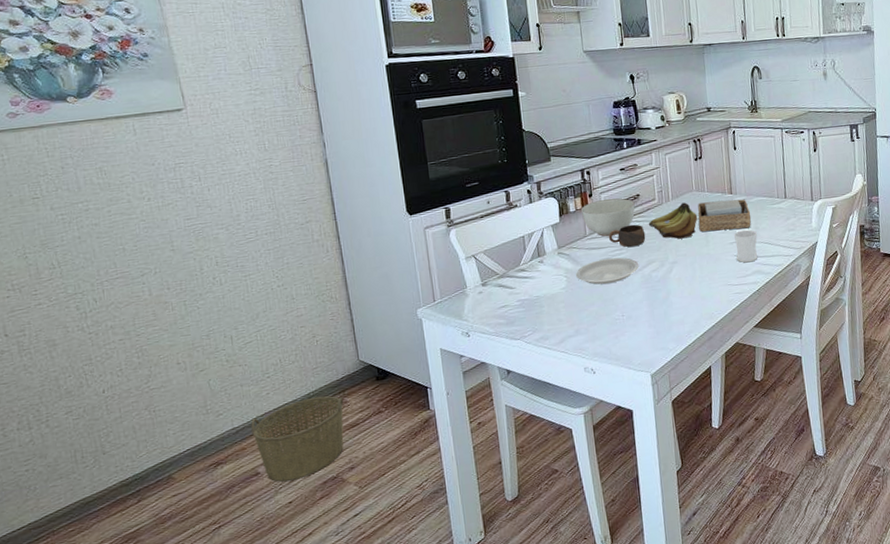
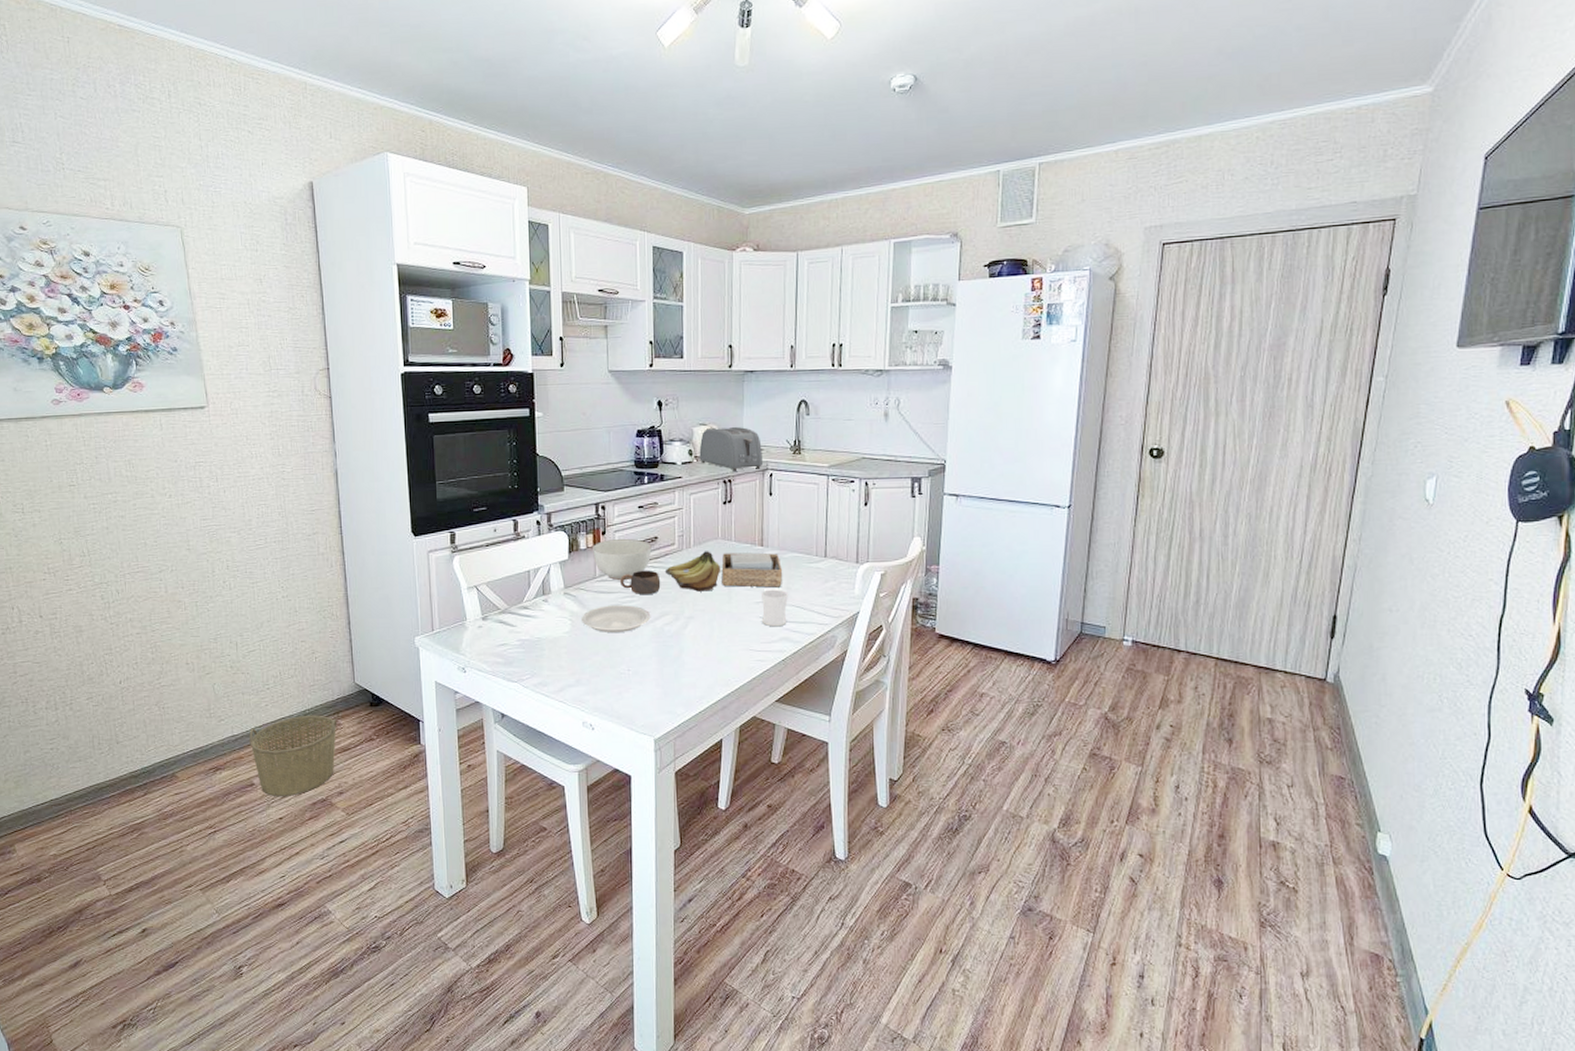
toaster: none [670,93,726,131] -> present [699,427,762,471]

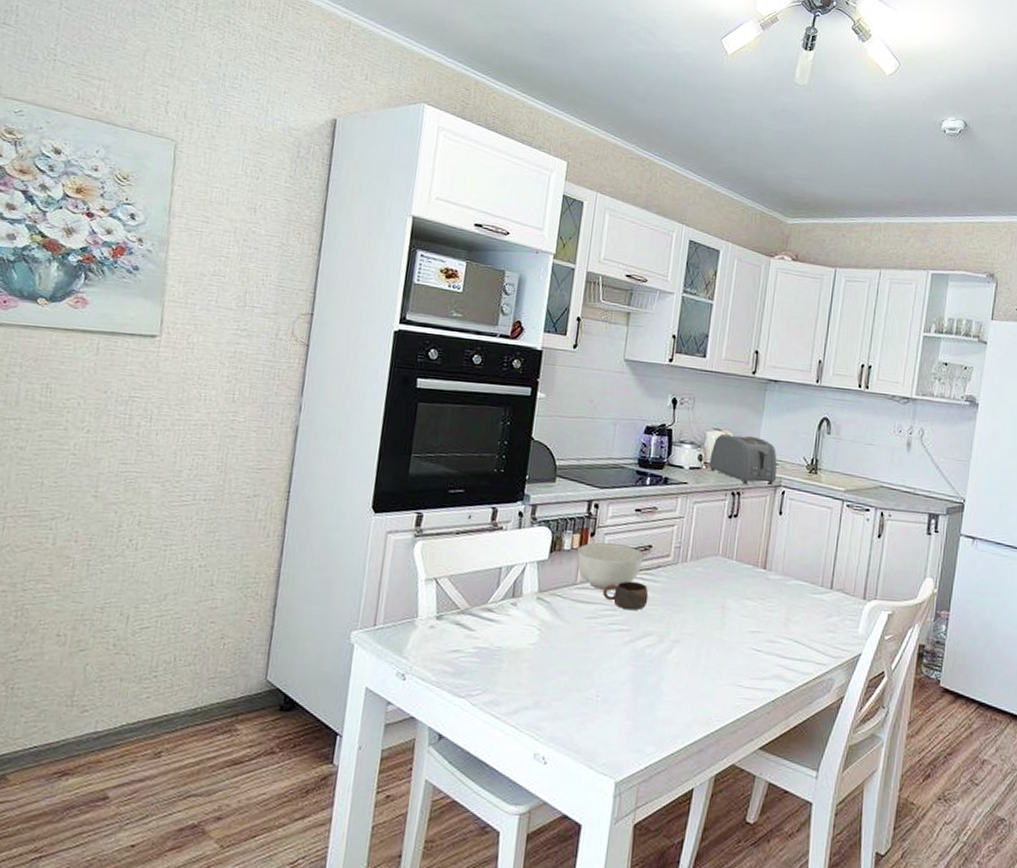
basket: present [249,715,337,796] -> none [114,714,234,818]
plate: present [580,605,651,634] -> none [551,617,632,651]
fruit: present [664,551,721,592] -> none [654,567,718,614]
napkin holder: present [721,552,782,588] -> none [716,572,783,617]
mug: present [761,589,788,627] -> none [754,618,787,662]

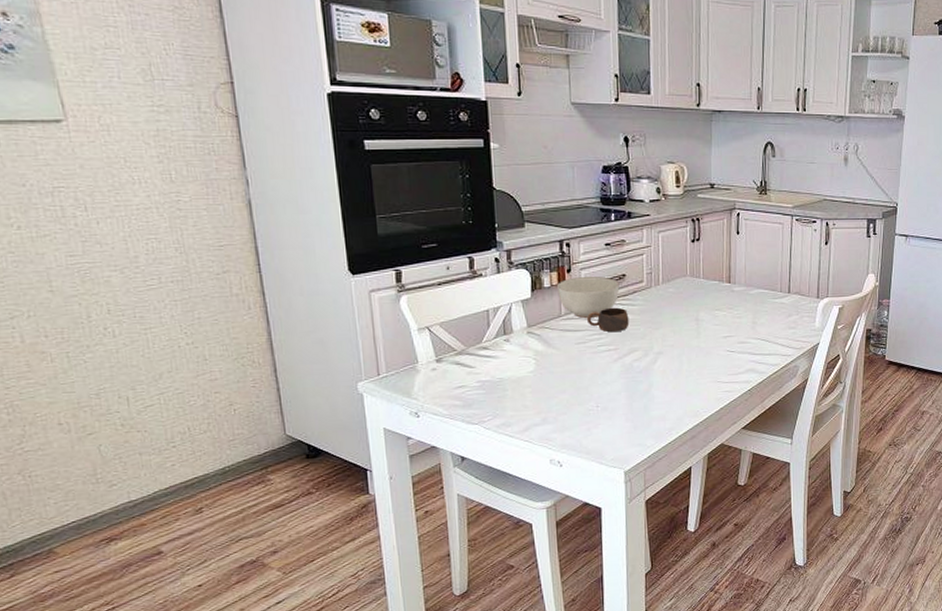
toaster: present [709,434,777,485] -> none [667,167,730,210]

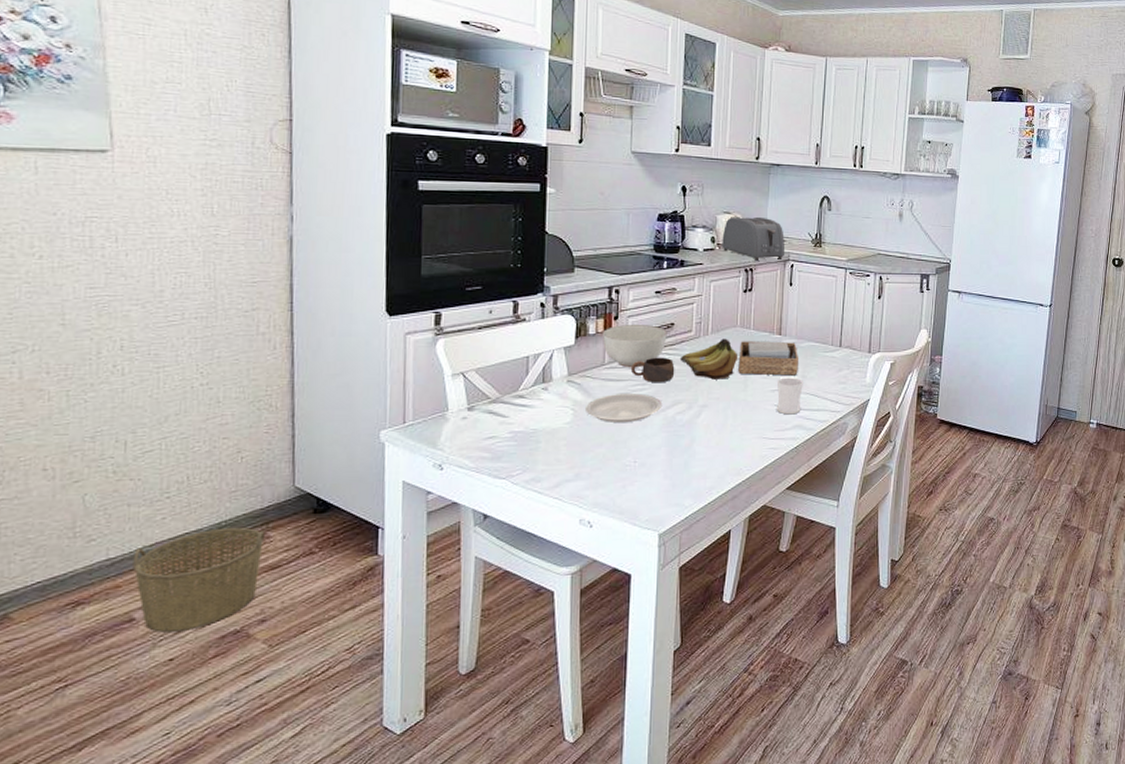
basket: none [152,471,266,563] -> present [133,527,266,633]
plate: none [546,342,620,371] -> present [584,393,663,424]
fruit: none [633,288,690,328] -> present [679,338,739,380]
toaster: none [667,167,730,210] -> present [722,217,784,260]
napkin holder: none [690,289,748,323] -> present [738,341,798,376]
mug: none [728,323,754,360] -> present [776,377,803,415]

